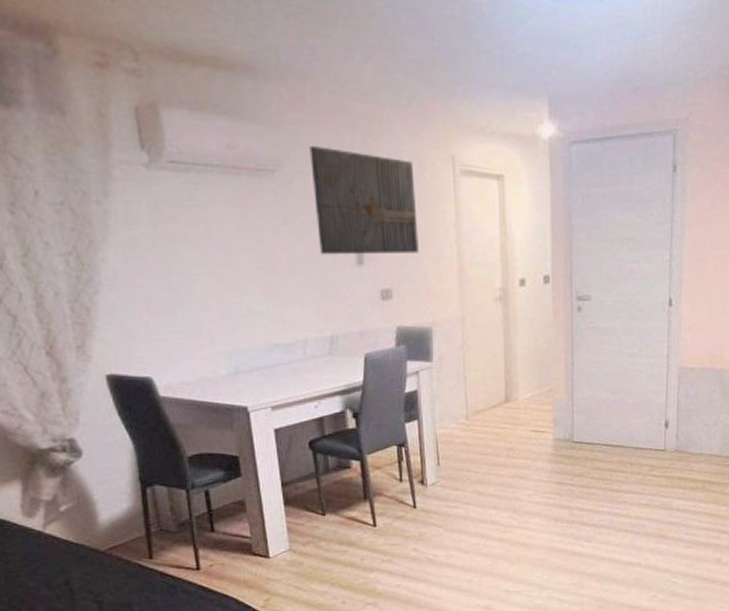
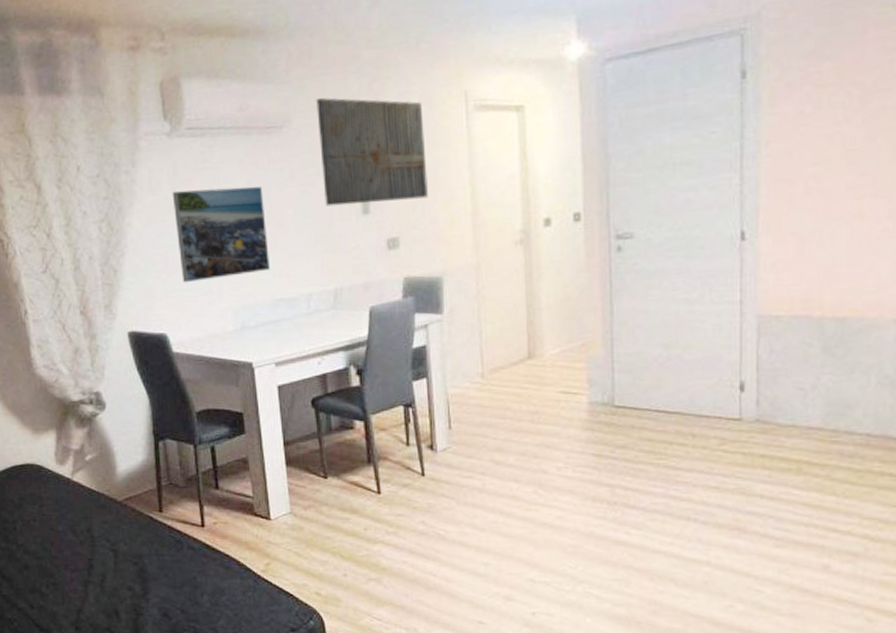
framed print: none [153,227,264,325] -> present [172,186,270,283]

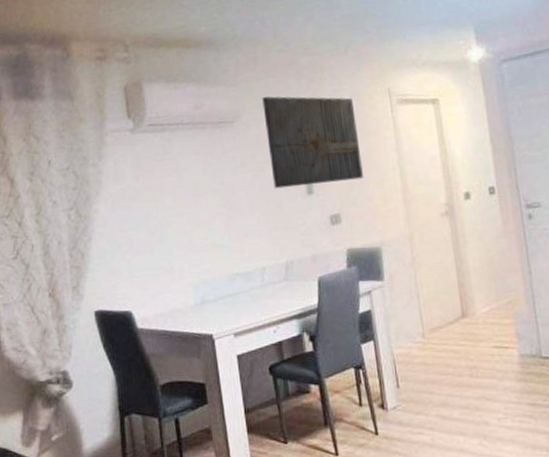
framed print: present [172,186,270,283] -> none [135,174,226,263]

